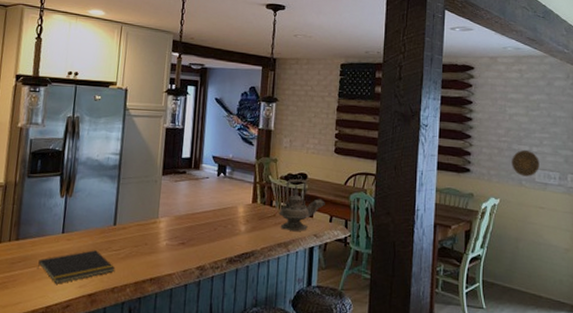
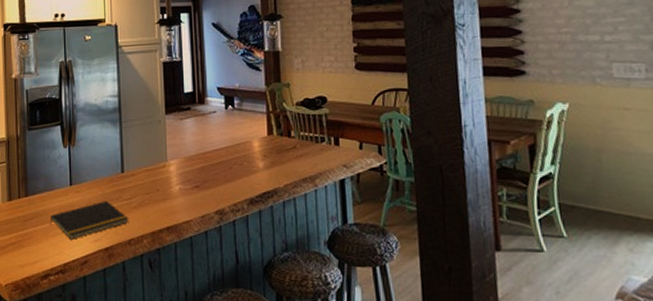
teapot: present [278,178,325,231] -> none [299,103,352,162]
decorative plate: present [512,150,539,177] -> none [578,41,617,73]

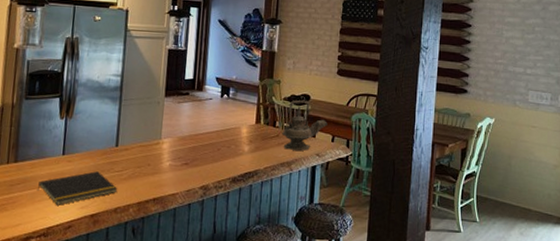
teapot: none [299,103,352,162] -> present [281,99,328,151]

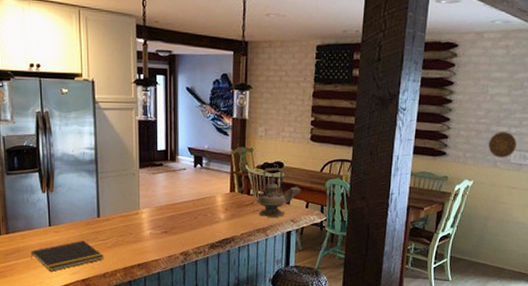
decorative plate: none [507,72,533,97] -> present [488,132,517,158]

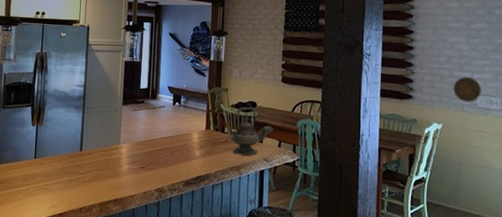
notepad: present [30,240,104,272] -> none [12,173,83,204]

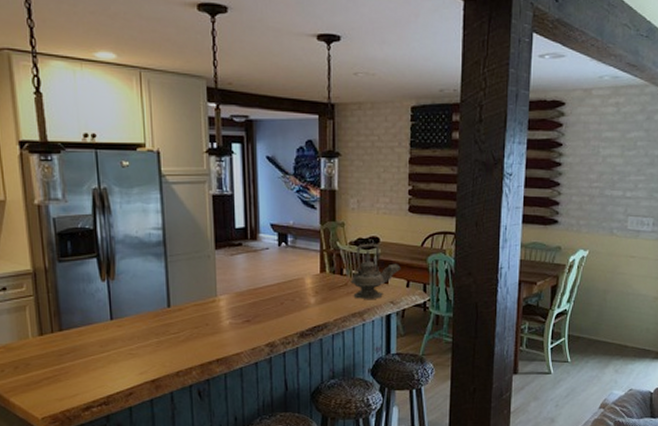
decorative plate: present [453,77,481,102] -> none [603,196,633,225]

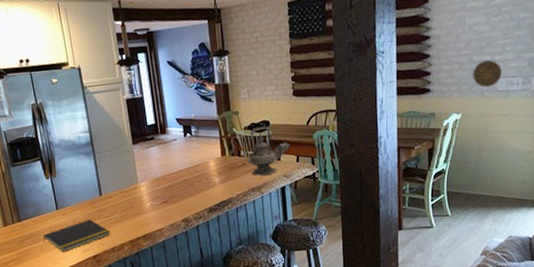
notepad: none [88,335,177,373] -> present [43,219,111,252]
decorative plate: none [603,196,633,225] -> present [473,60,502,88]

